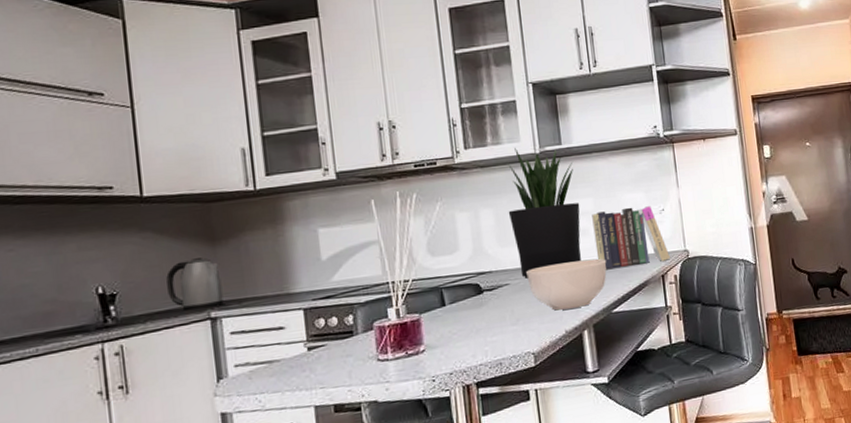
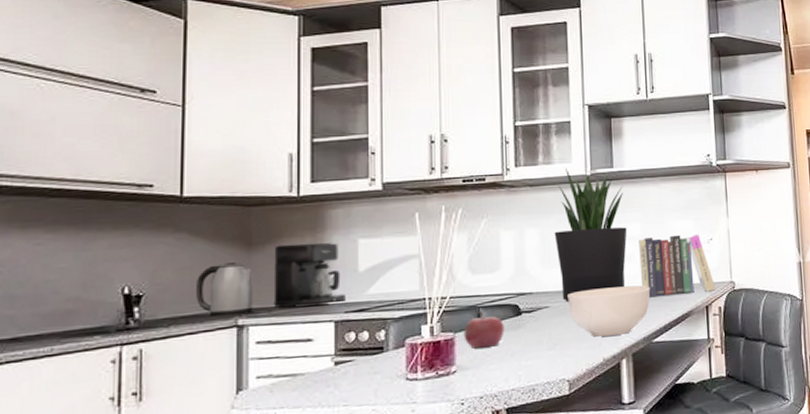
coffee maker: none [237,234,312,300] -> present [273,243,346,308]
fruit: none [428,291,468,328] -> present [463,310,504,349]

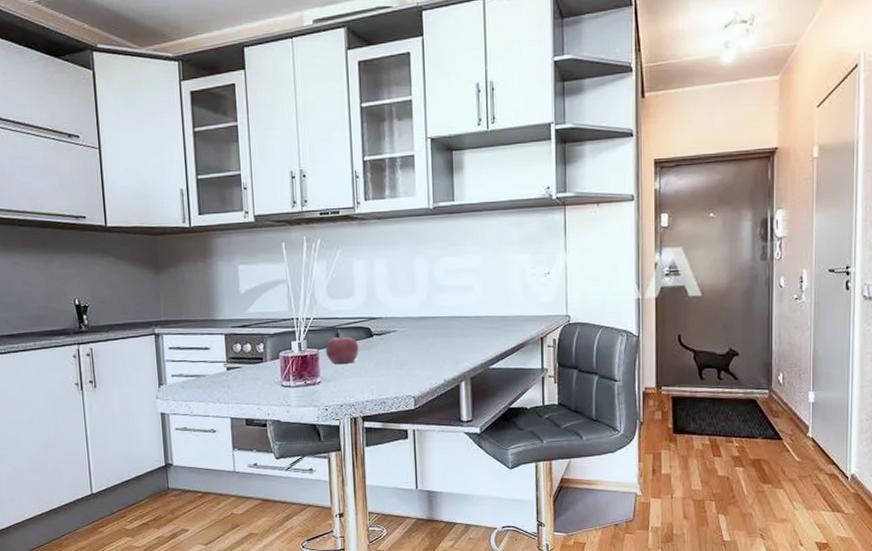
kettle: present [196,262,253,318] -> none [123,282,165,326]
coffee maker: present [273,243,346,308] -> none [175,267,232,321]
planter: present [554,168,627,302] -> none [400,201,467,327]
bowl: present [567,285,651,337] -> none [412,315,488,361]
books: present [639,234,715,298] -> none [478,268,551,327]

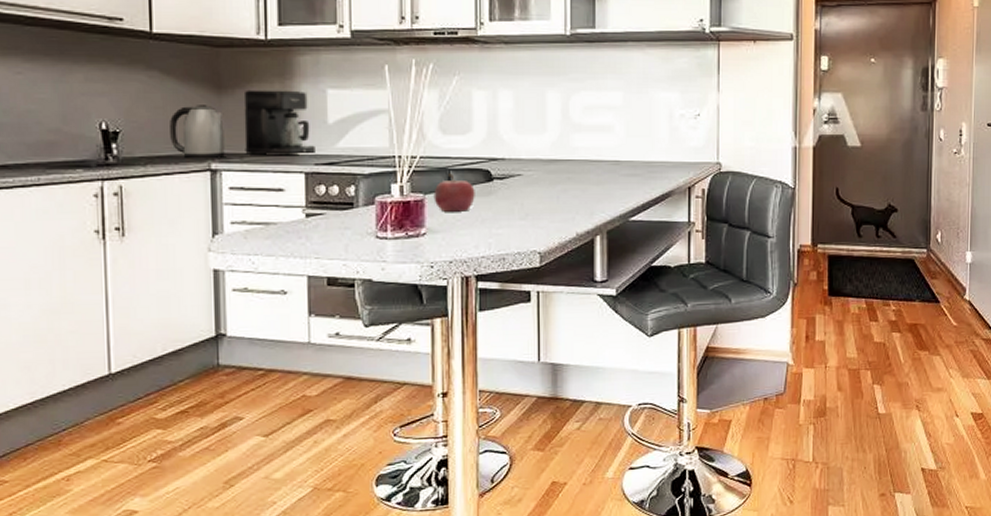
kettle: none [123,282,165,326] -> present [170,105,225,160]
coffee maker: none [175,267,232,321] -> present [243,90,315,156]

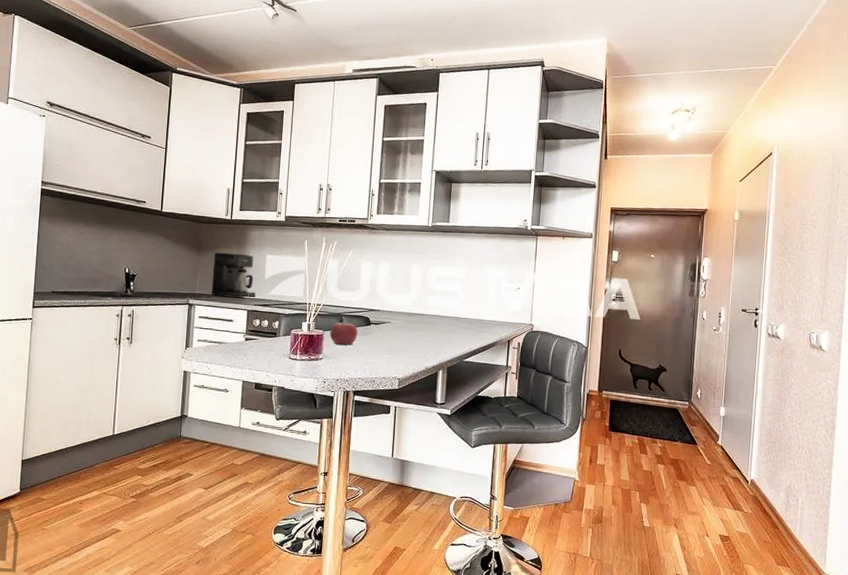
kettle: present [170,105,225,160] -> none [166,260,200,297]

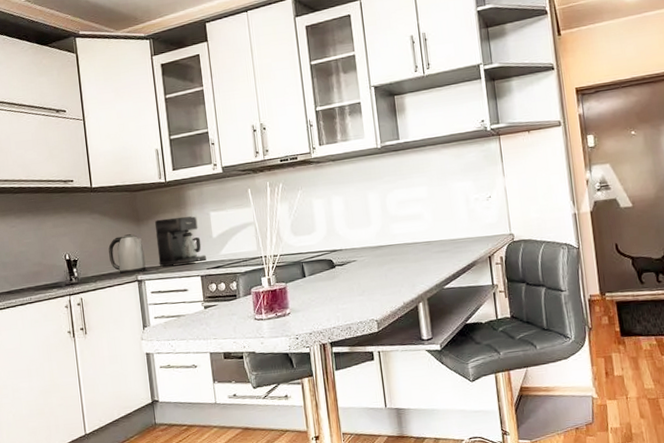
kettle: none [166,260,200,297] -> present [108,234,146,275]
fruit: present [330,318,358,345] -> none [292,265,323,295]

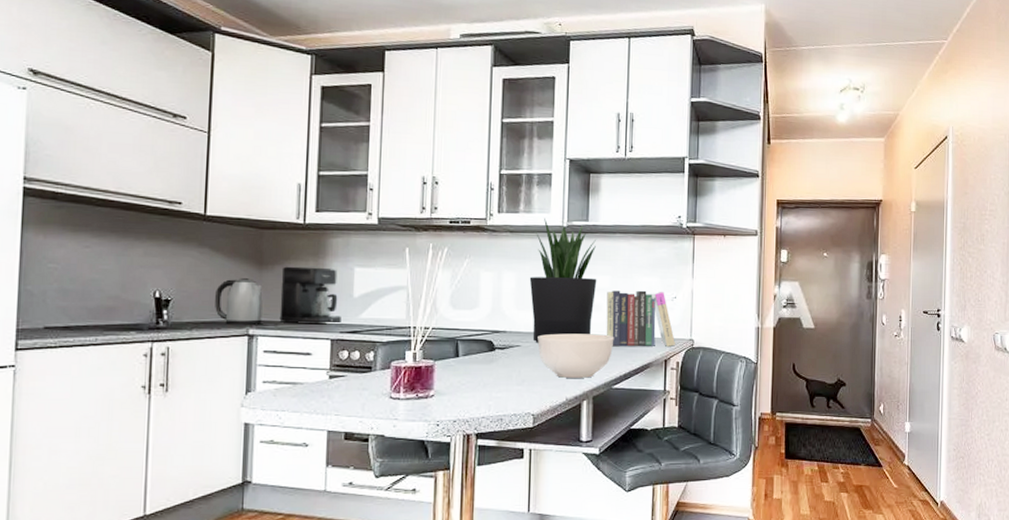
planter: none [353,143,417,256] -> present [529,218,597,343]
bowl: none [370,240,439,285] -> present [537,333,614,379]
books: none [426,193,496,251] -> present [606,290,675,347]

